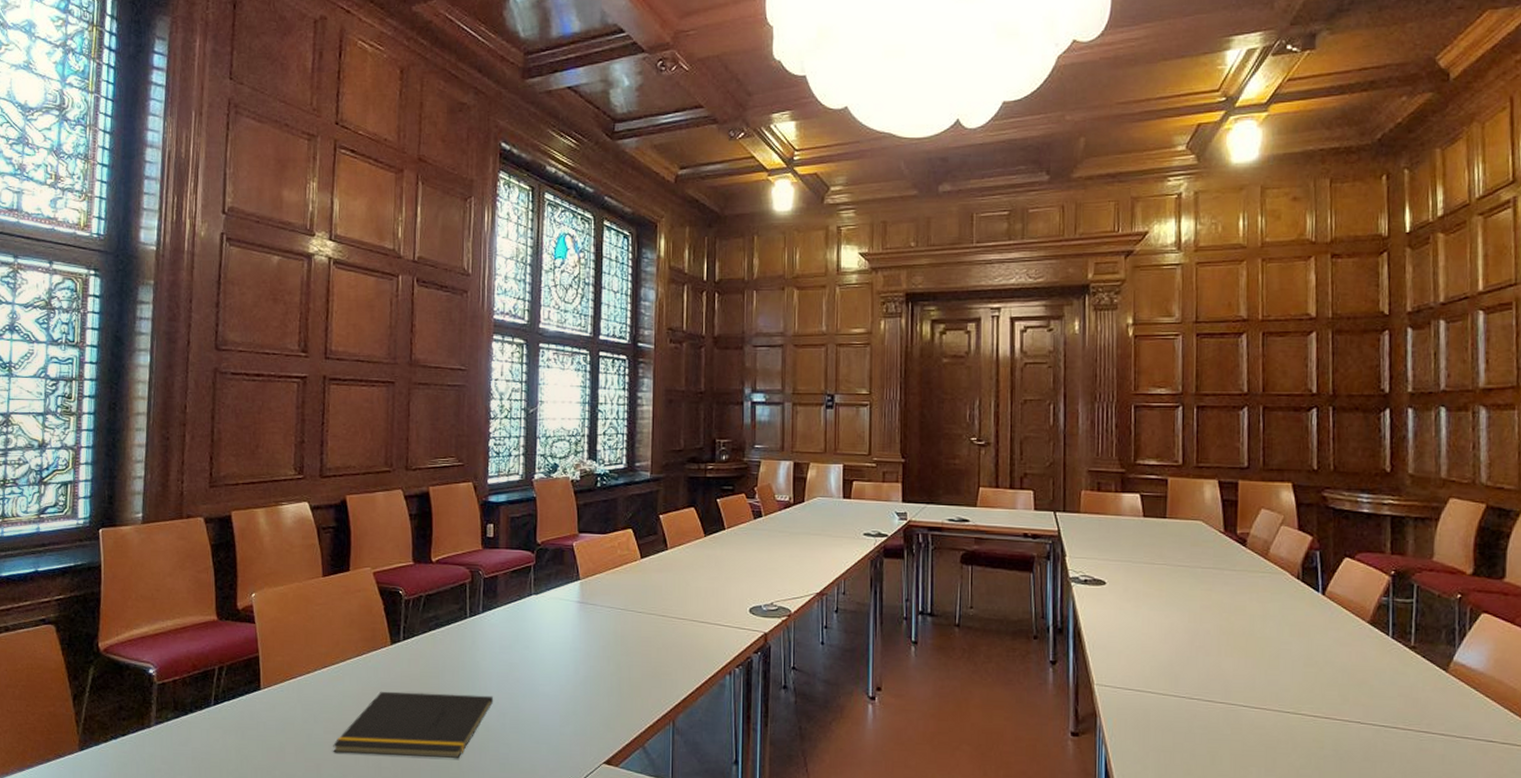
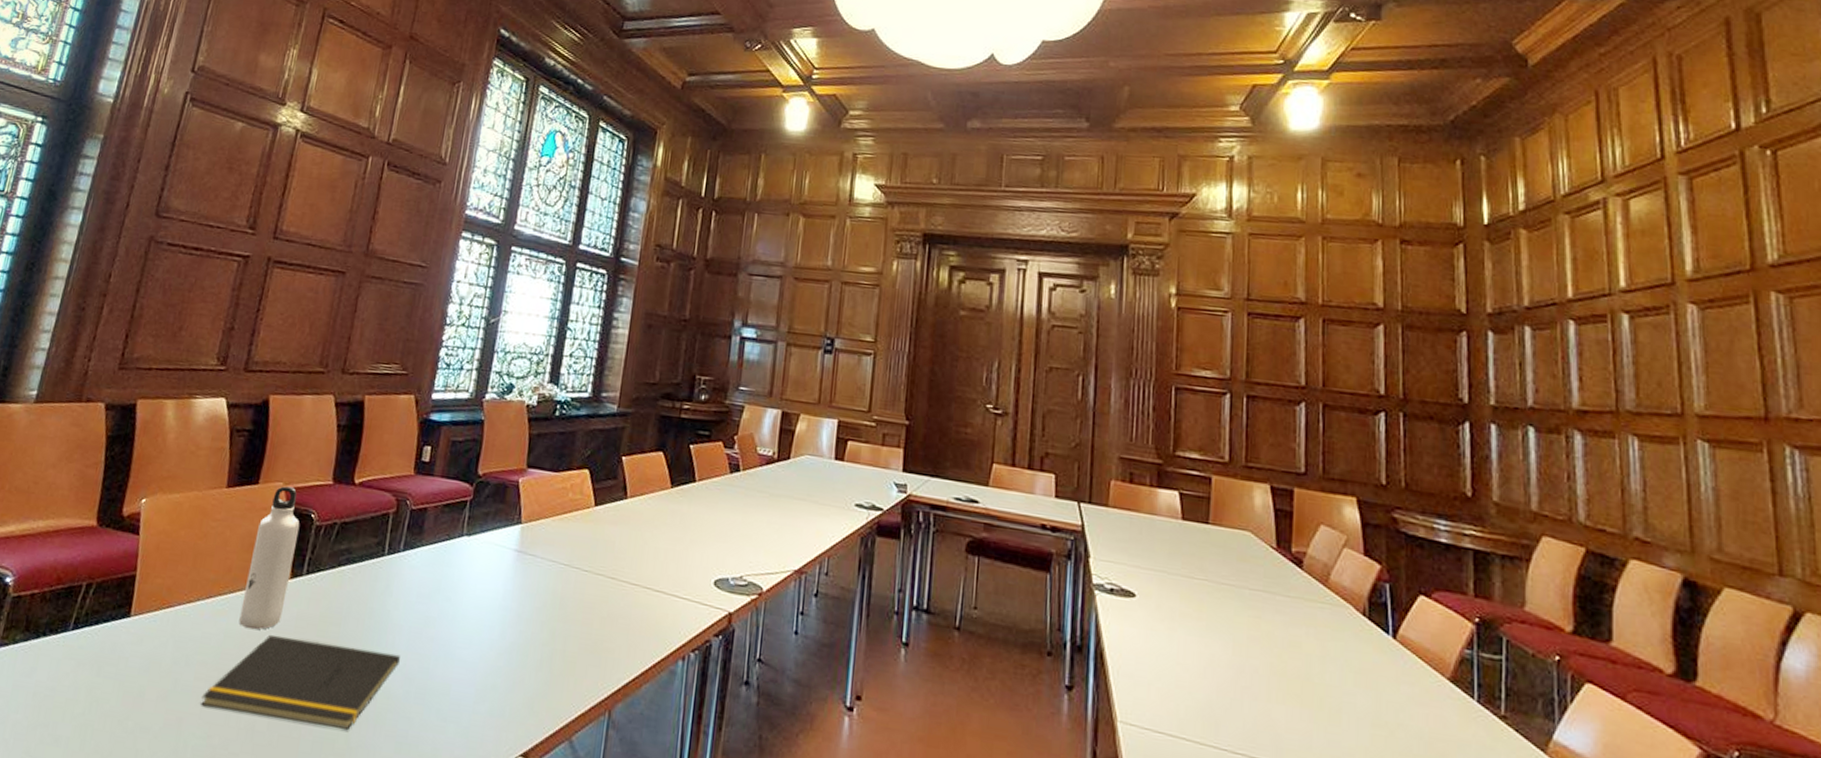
water bottle: none [353,570,391,689] -> present [239,486,300,630]

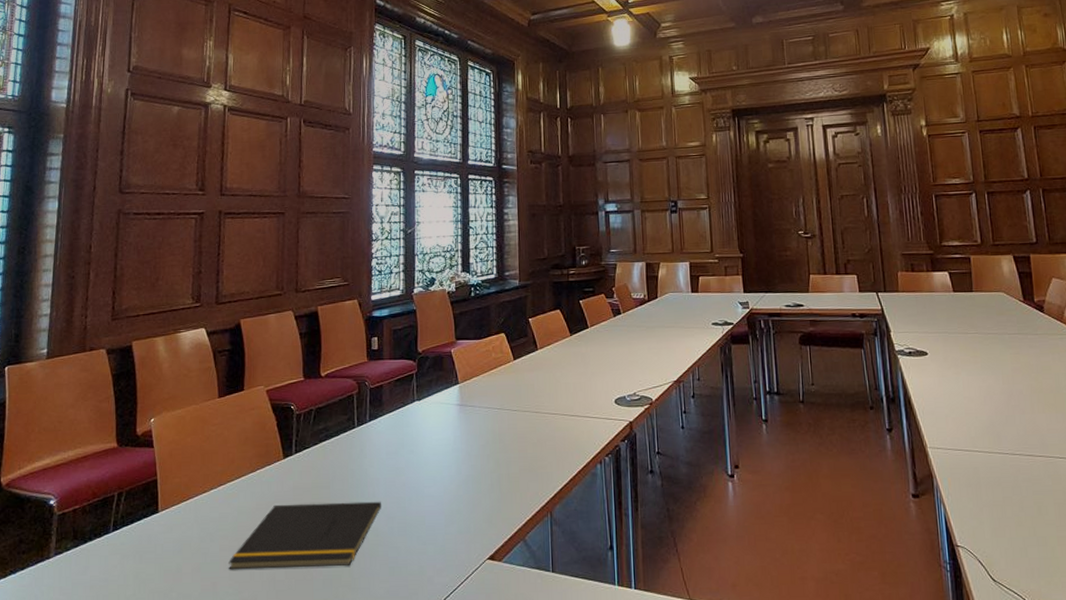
water bottle: present [239,486,300,630] -> none [247,388,284,504]

